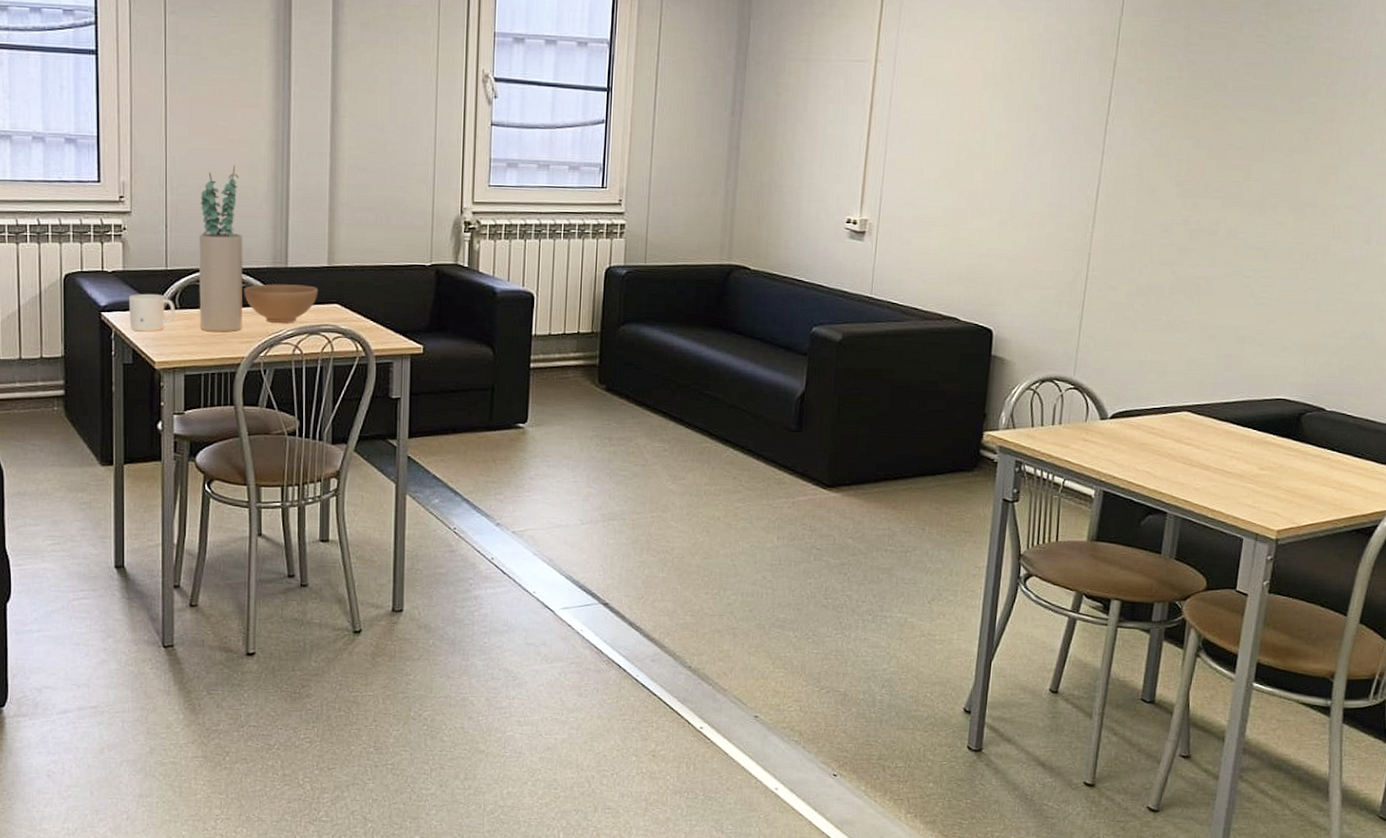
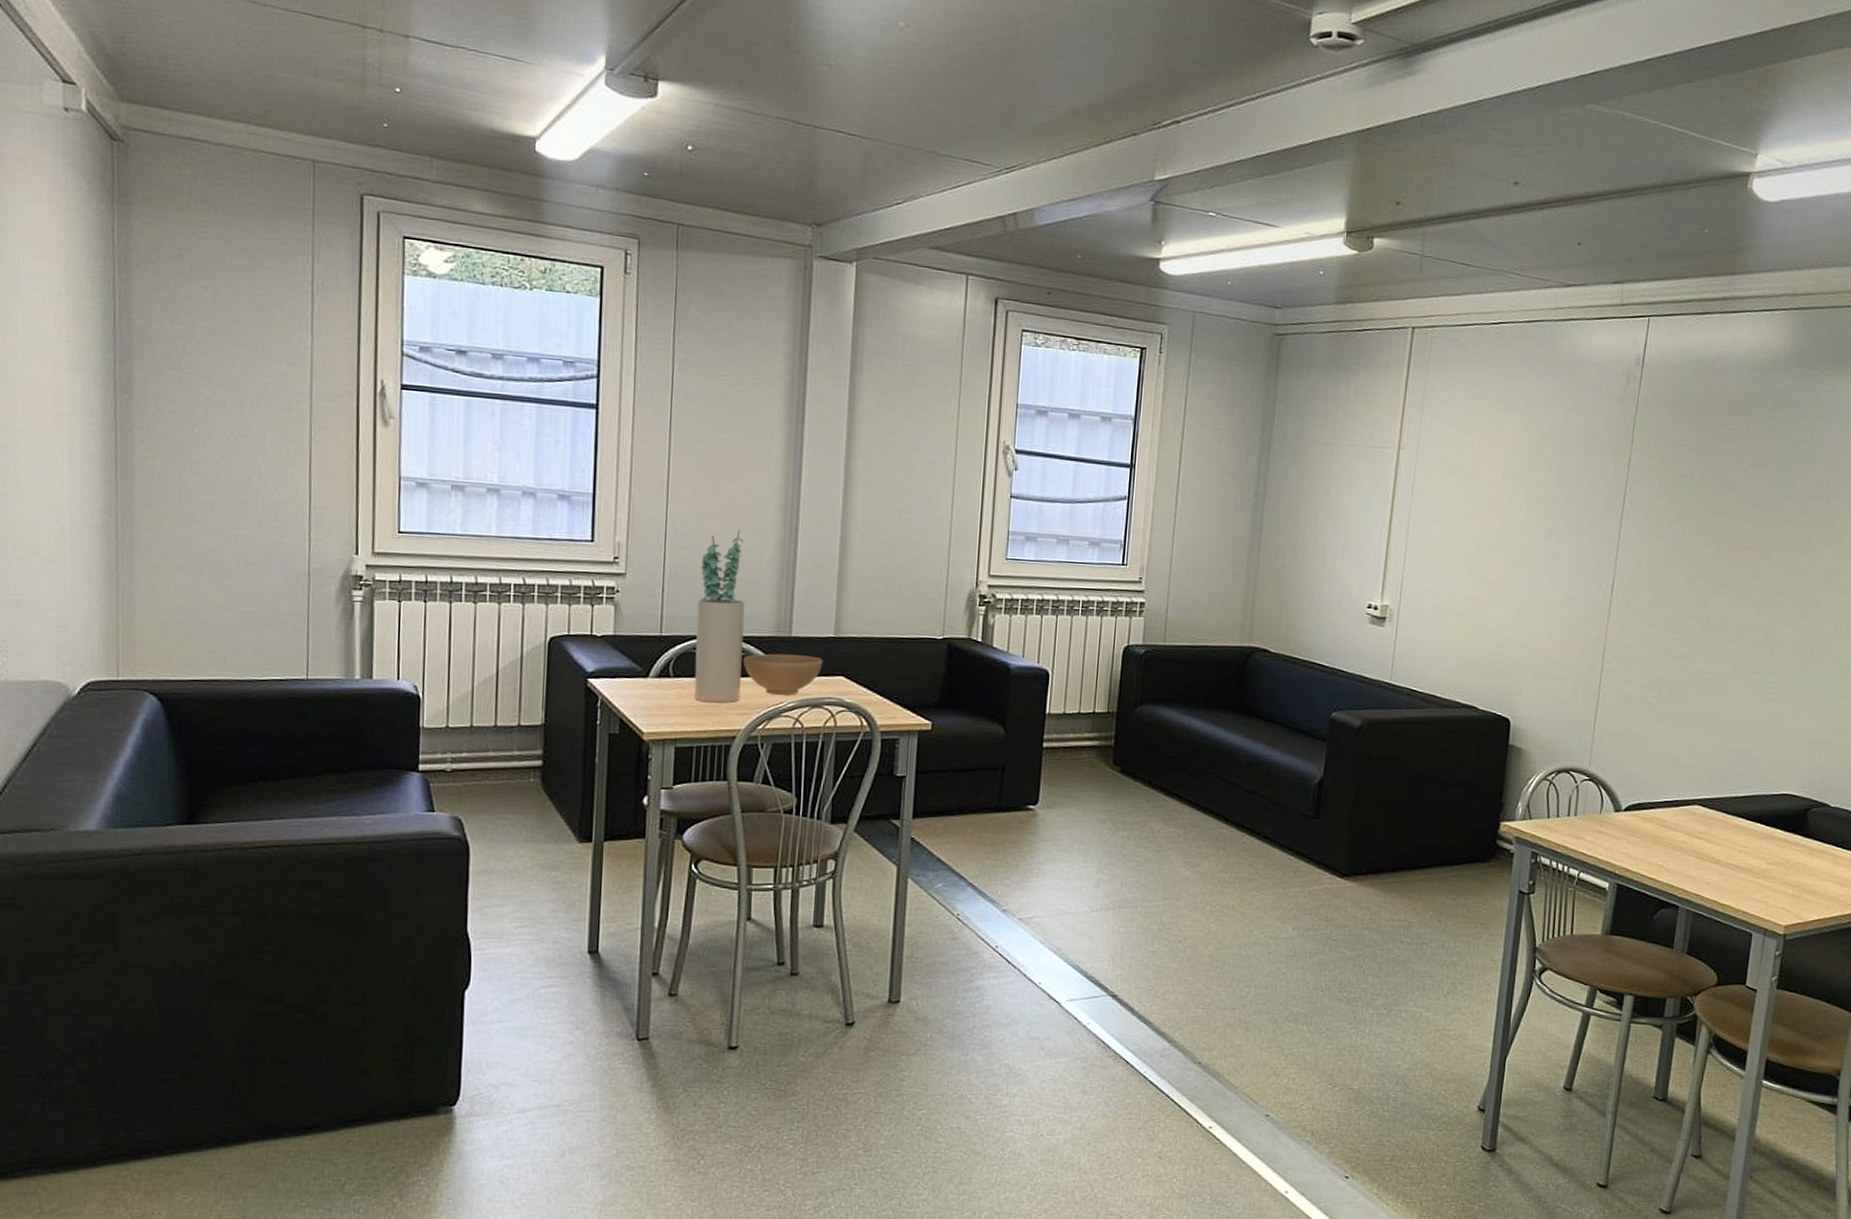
mug: present [128,293,175,332] -> none [617,660,669,701]

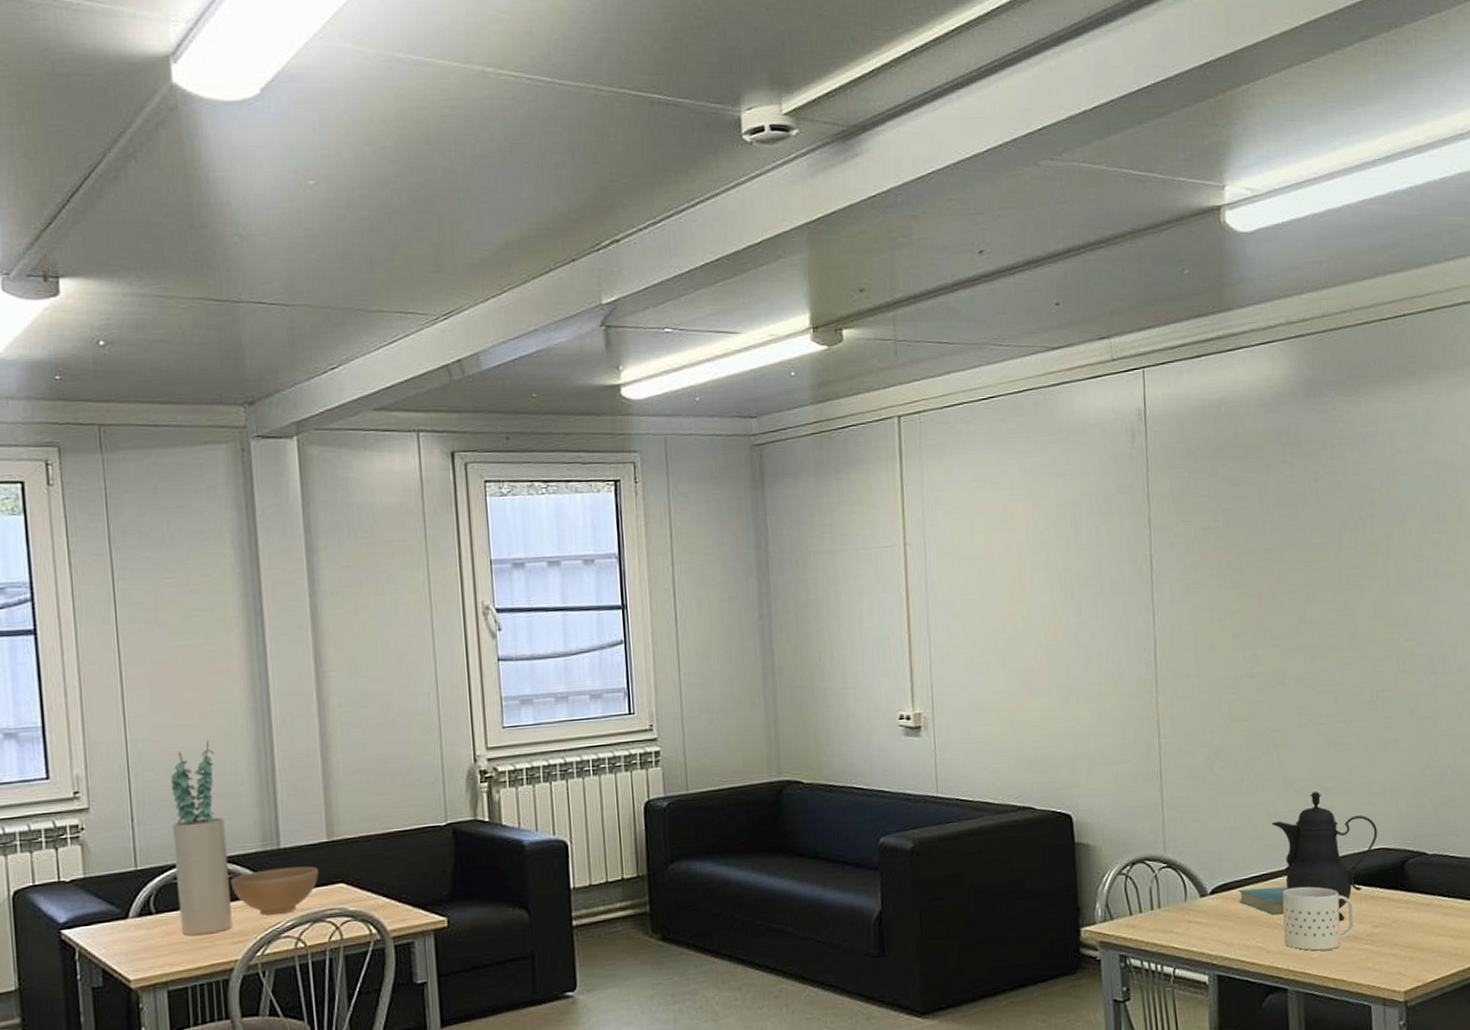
book: none [1649,811,1696,839] -> present [1238,886,1288,916]
mug: none [1684,816,1754,878] -> present [1282,886,1355,951]
coffeepot: none [1692,733,1788,855] -> present [1271,791,1378,922]

